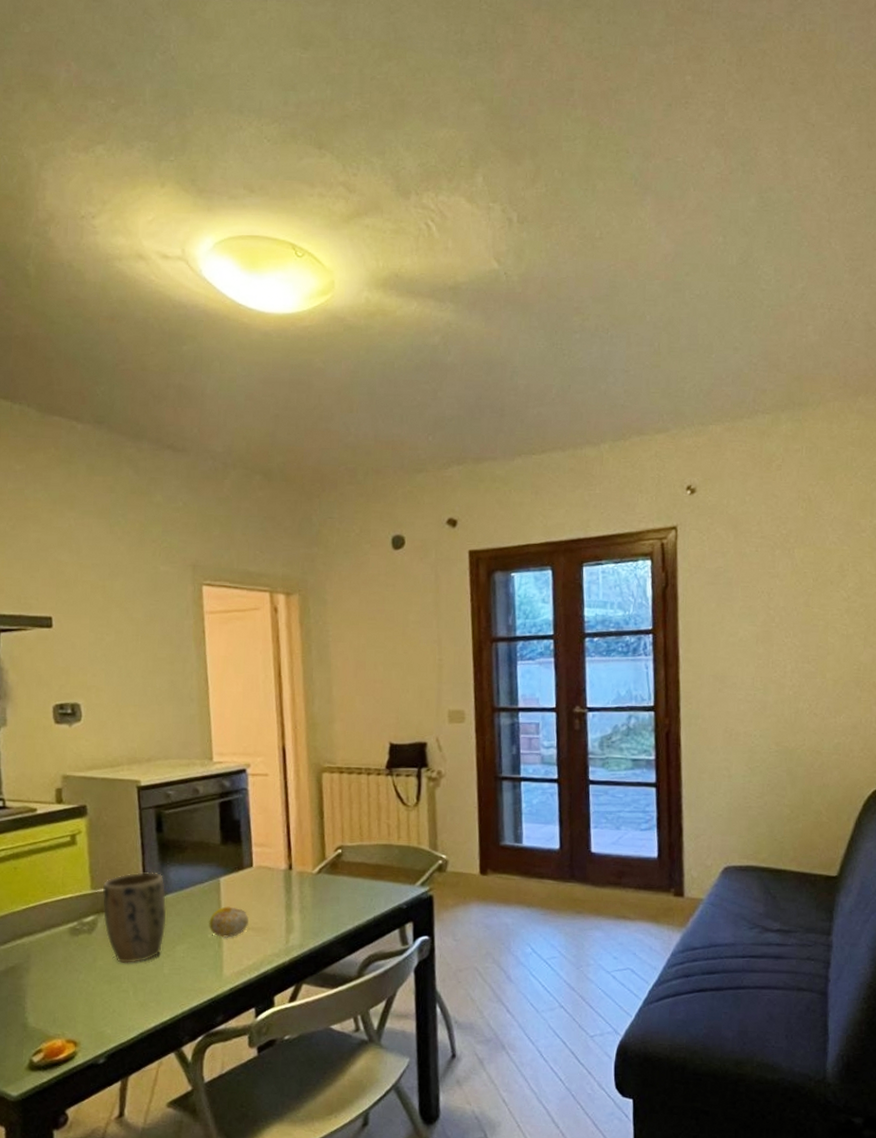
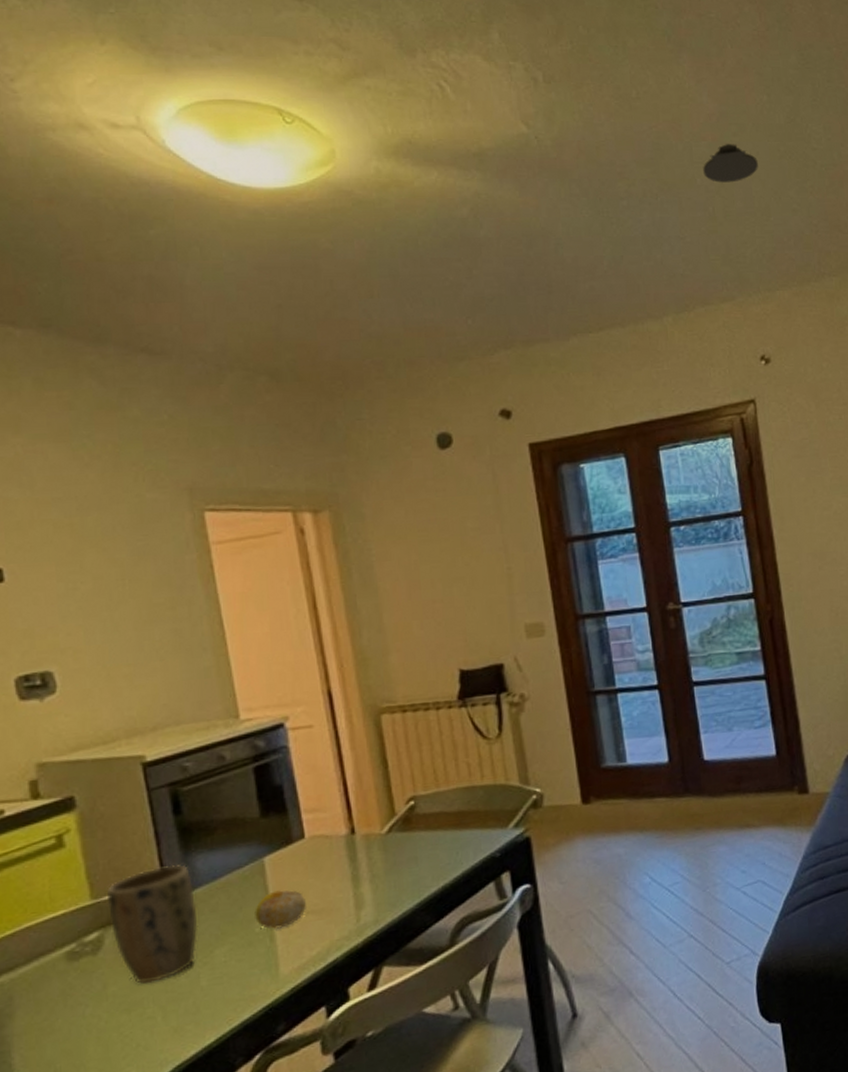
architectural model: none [653,283,706,320] -> present [703,144,758,183]

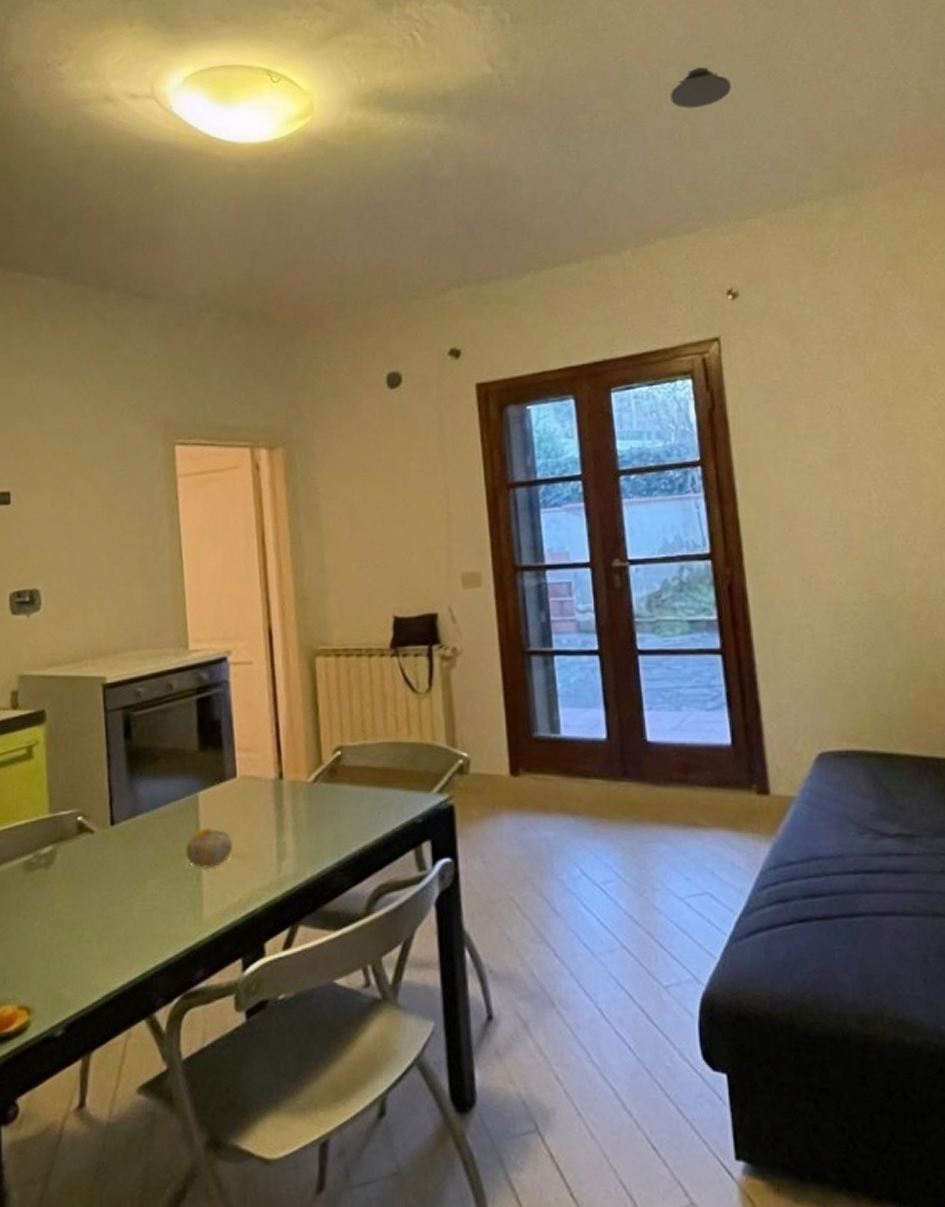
plant pot: present [106,864,199,984] -> none [61,788,136,905]

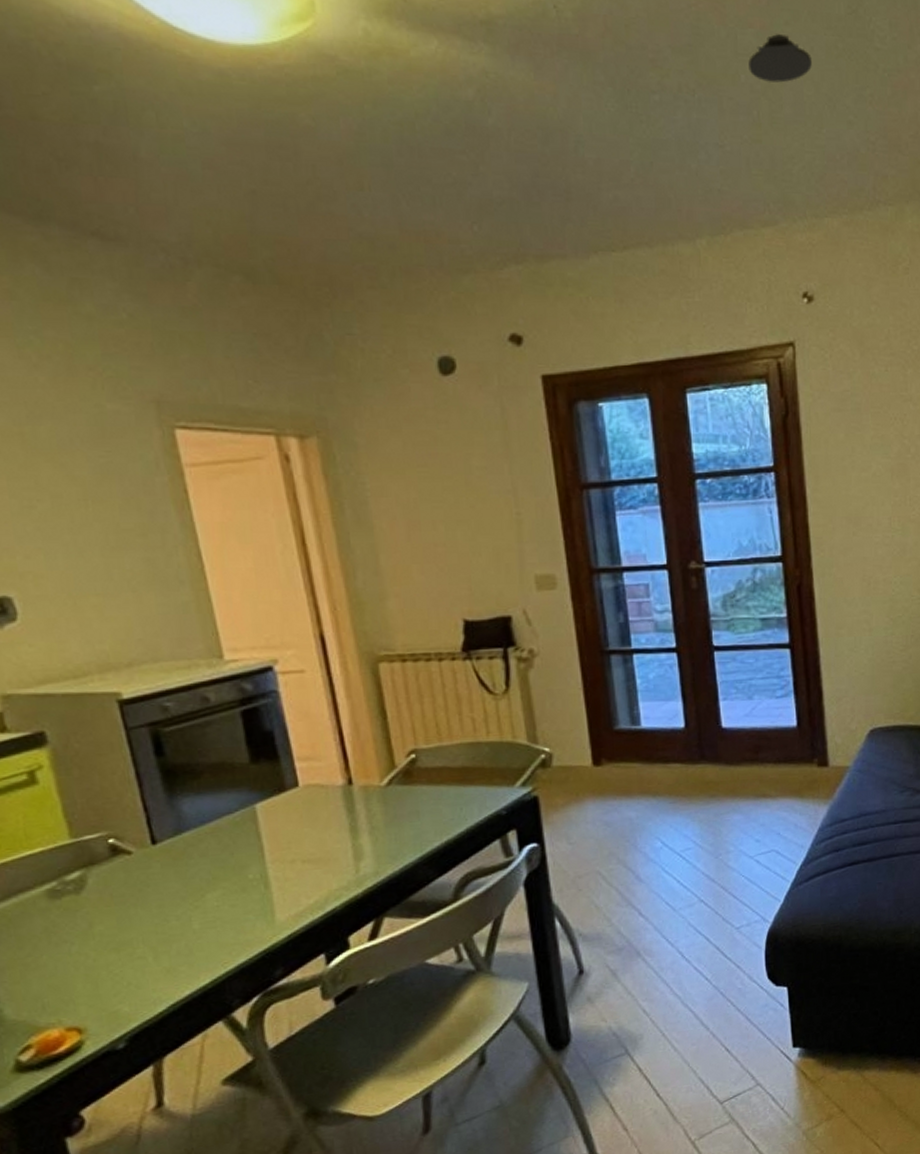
fruit: present [186,828,233,868] -> none [247,838,304,876]

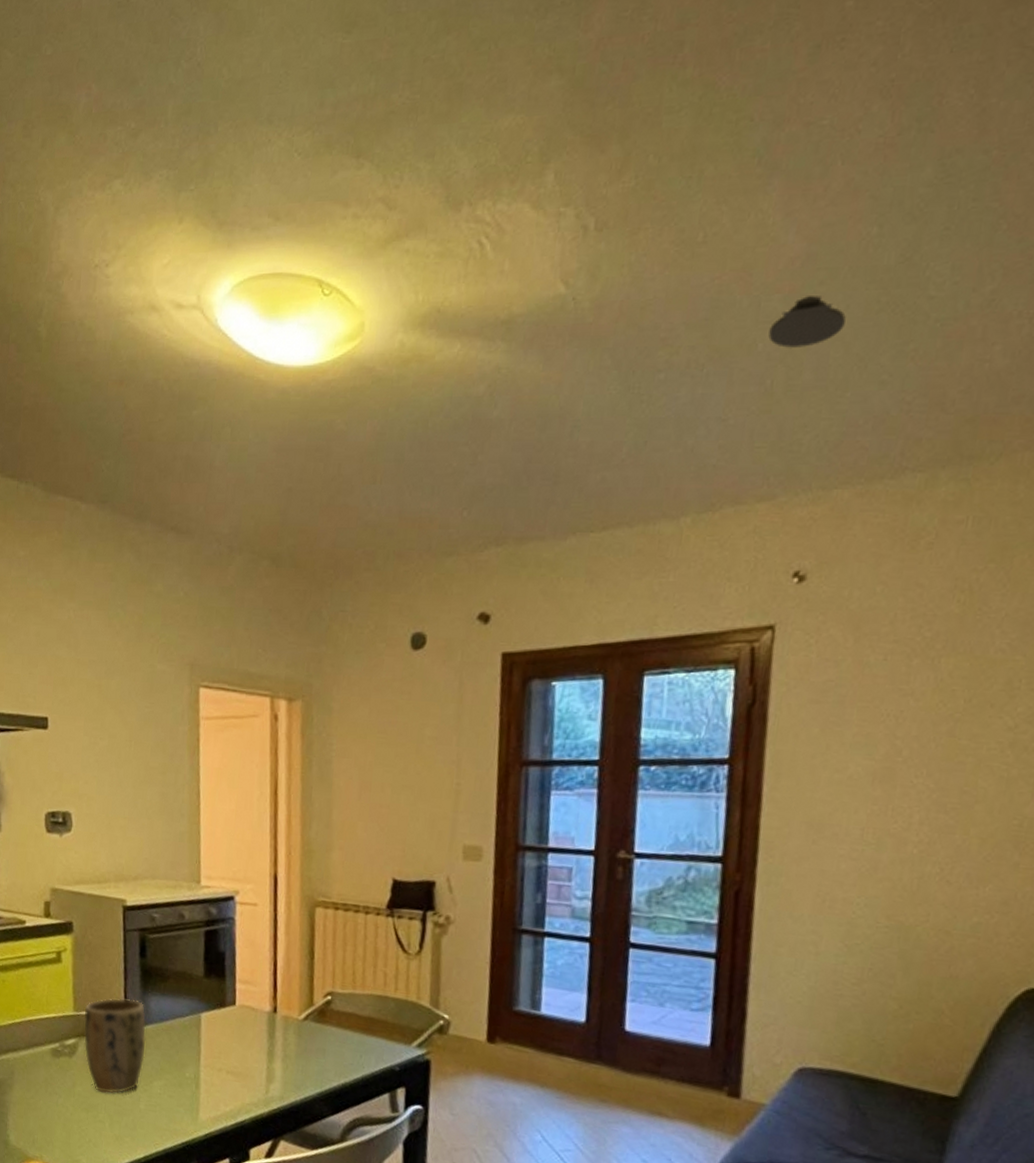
plant pot: none [86,806,188,924] -> present [83,998,146,1094]

